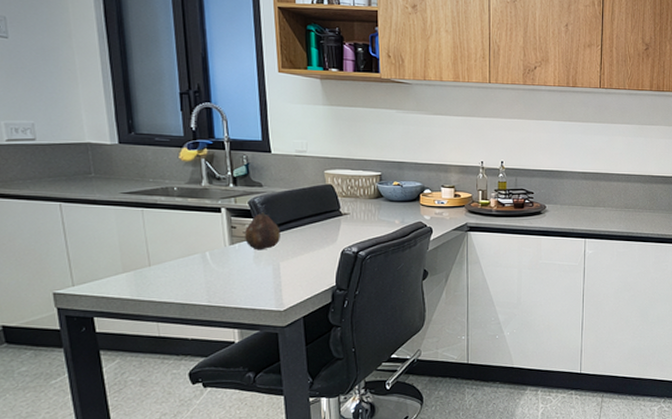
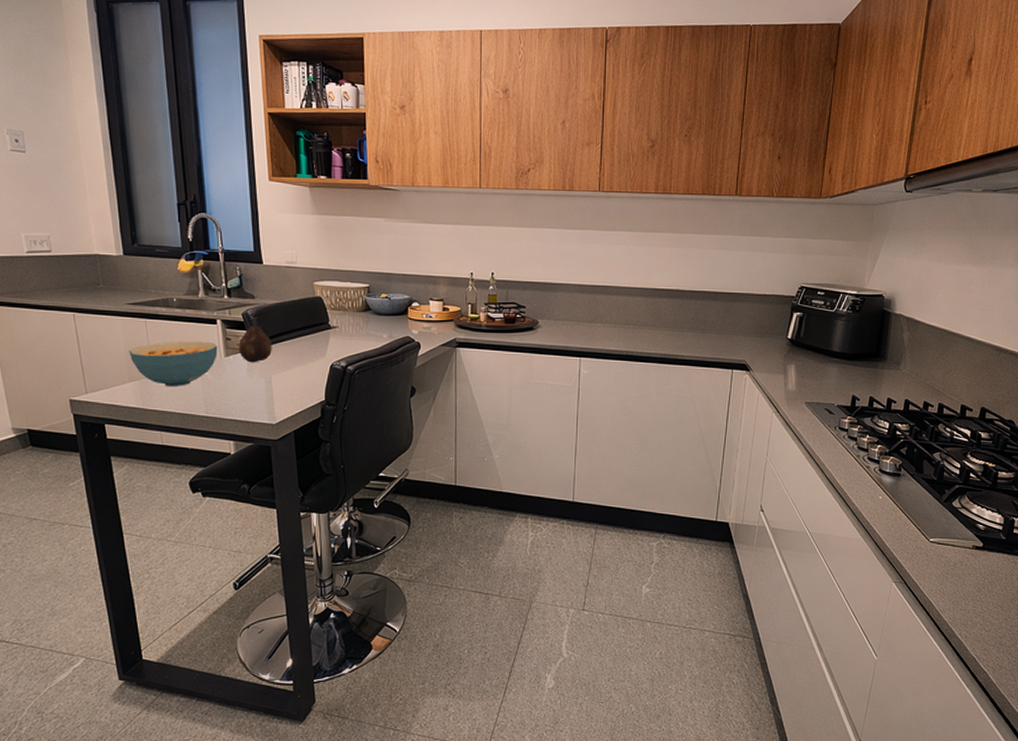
cereal bowl: none [123,230,222,277] -> present [129,341,218,387]

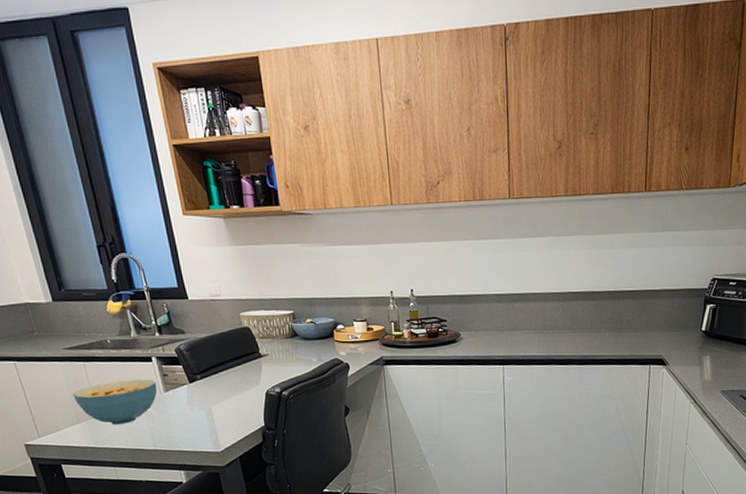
fruit: present [238,324,272,363] -> none [175,358,209,396]

